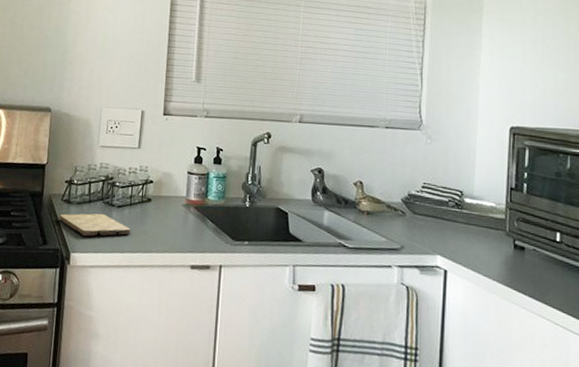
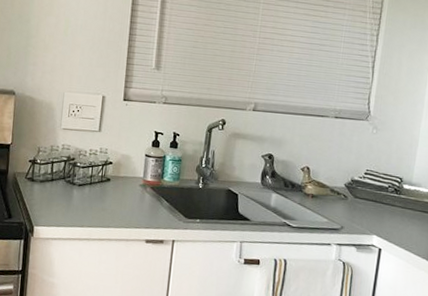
cutting board: present [59,213,131,237] -> none [23,190,90,212]

